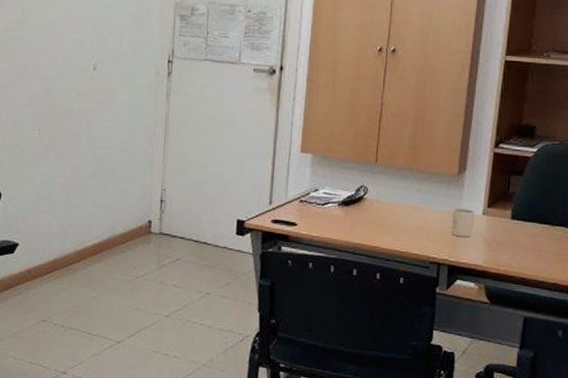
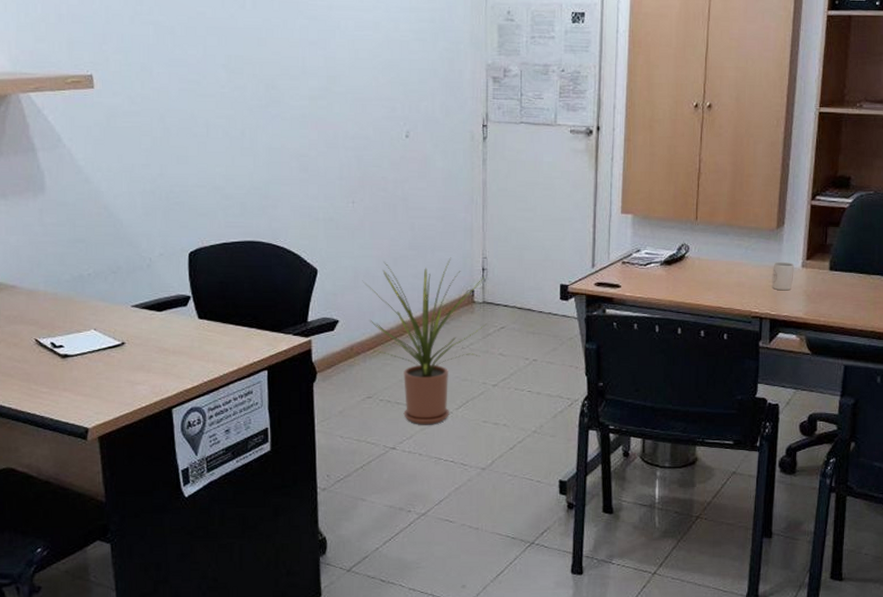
house plant: none [43,187,163,352] -> present [362,257,486,425]

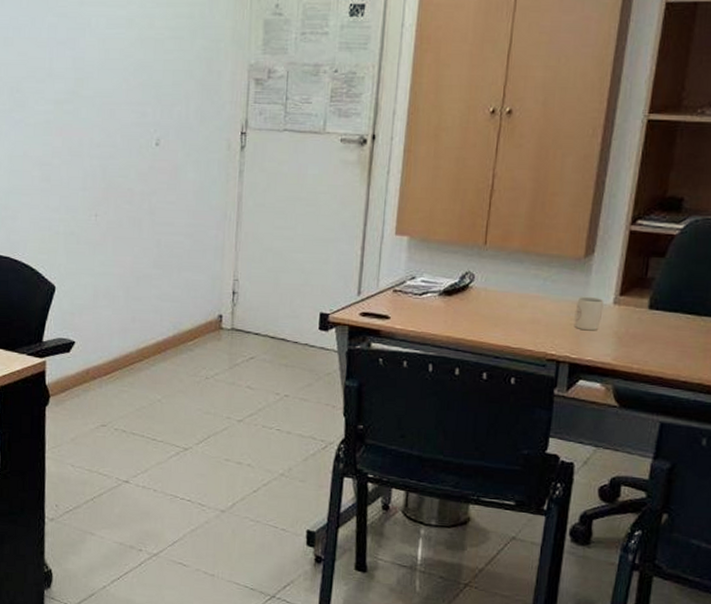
house plant: present [362,257,486,425] -> none [102,278,235,459]

